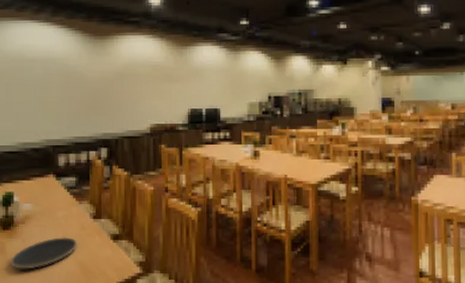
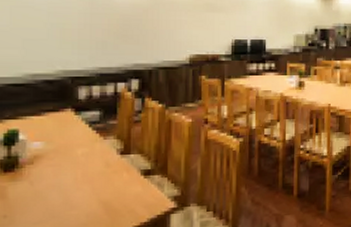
plate: present [10,236,78,270] -> none [13,175,102,215]

